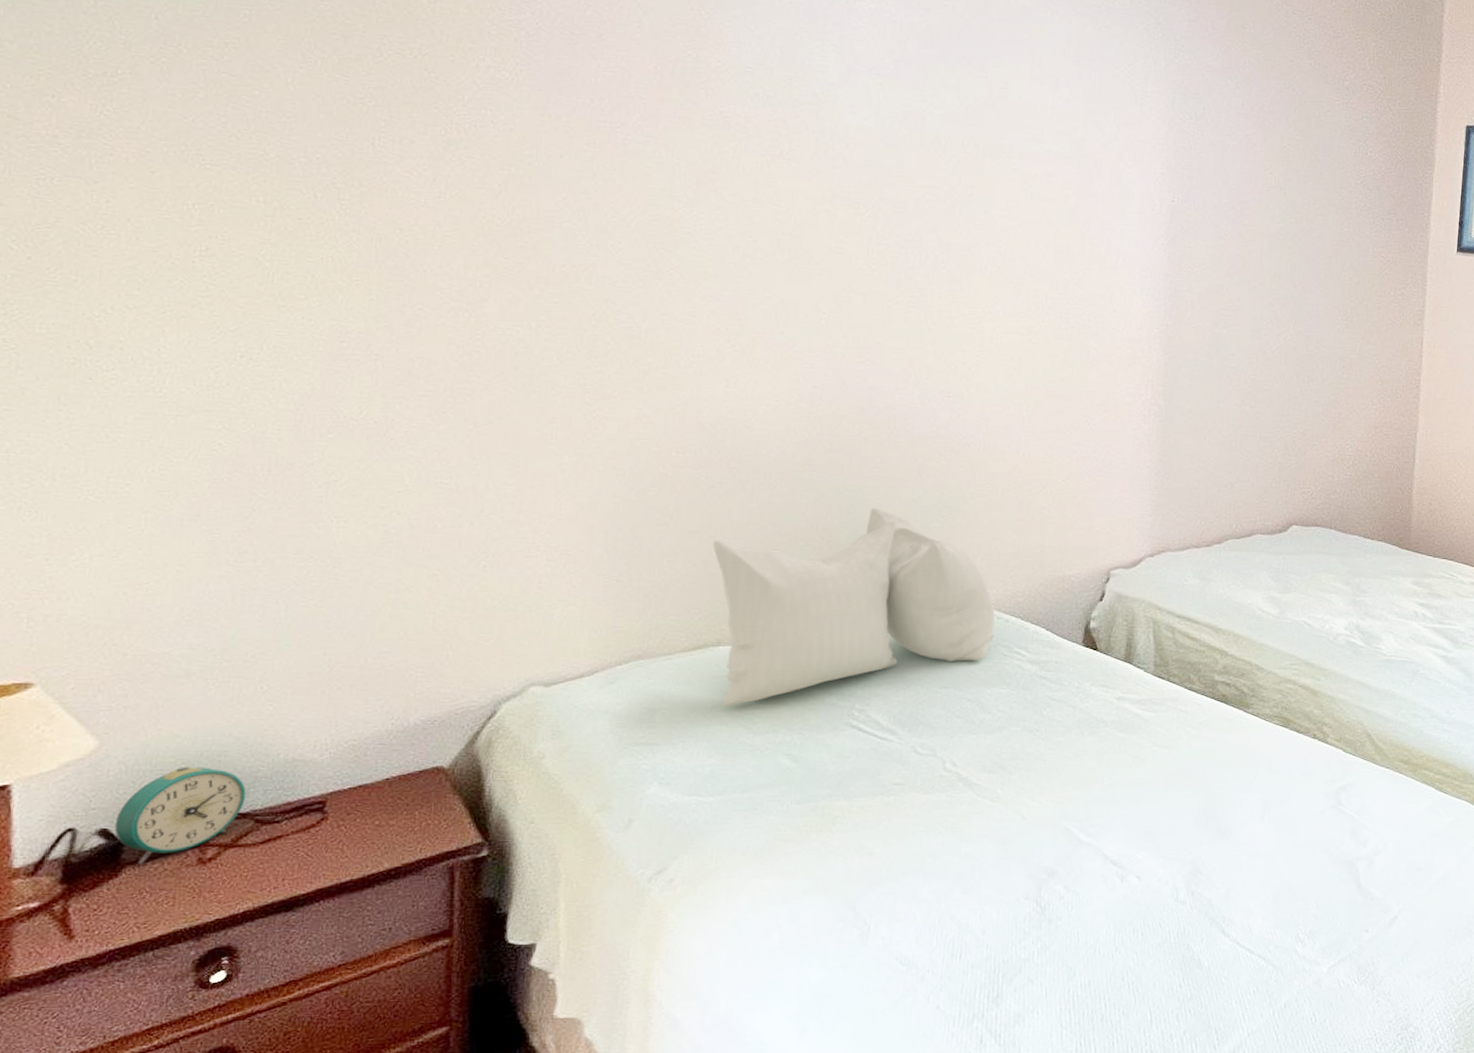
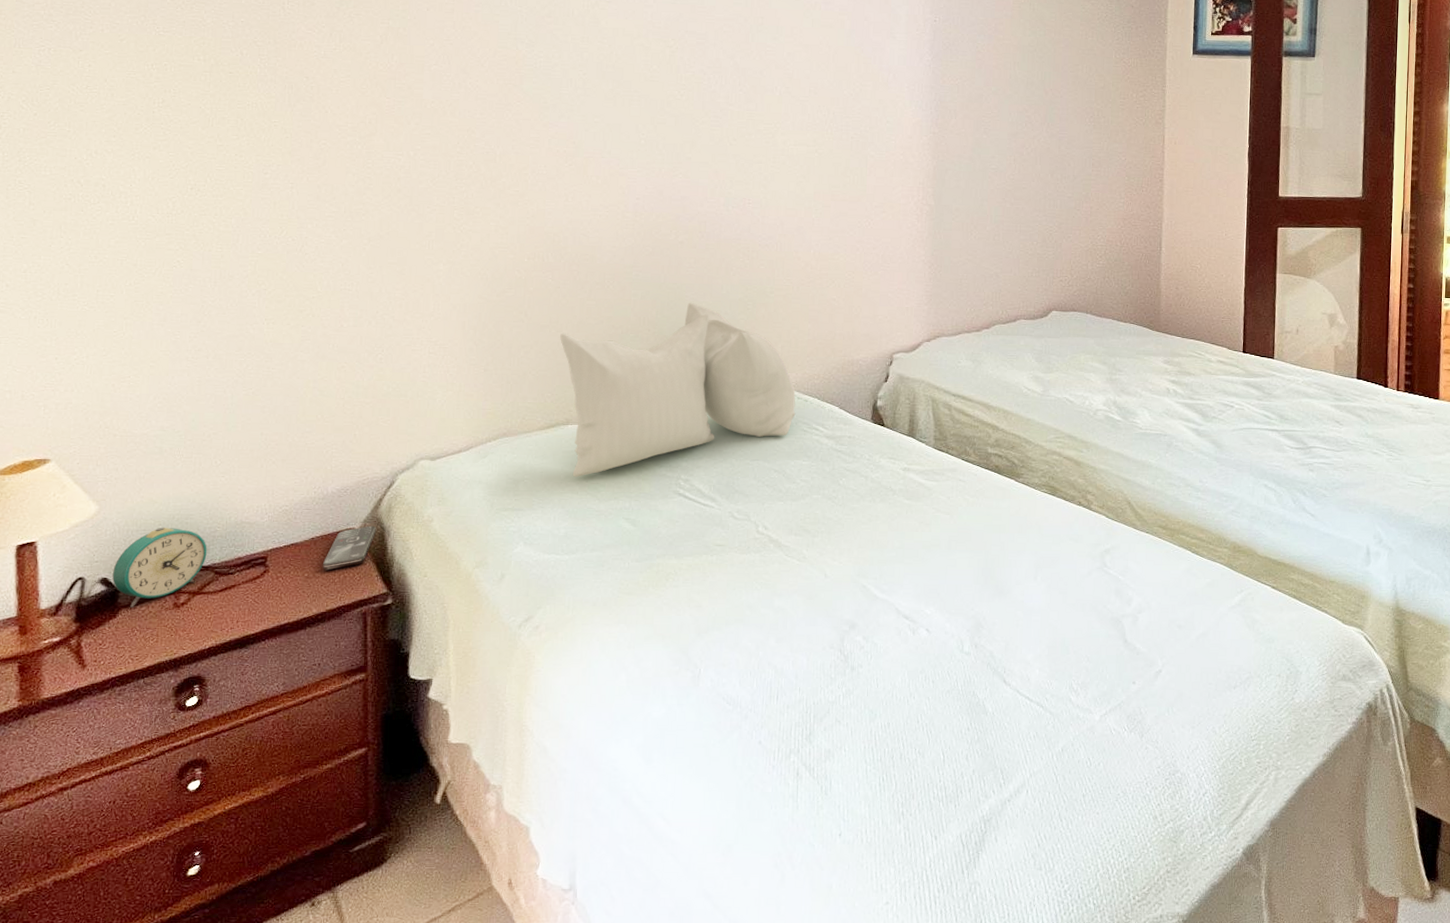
mobile phone: none [398,763,472,817] -> present [322,525,377,571]

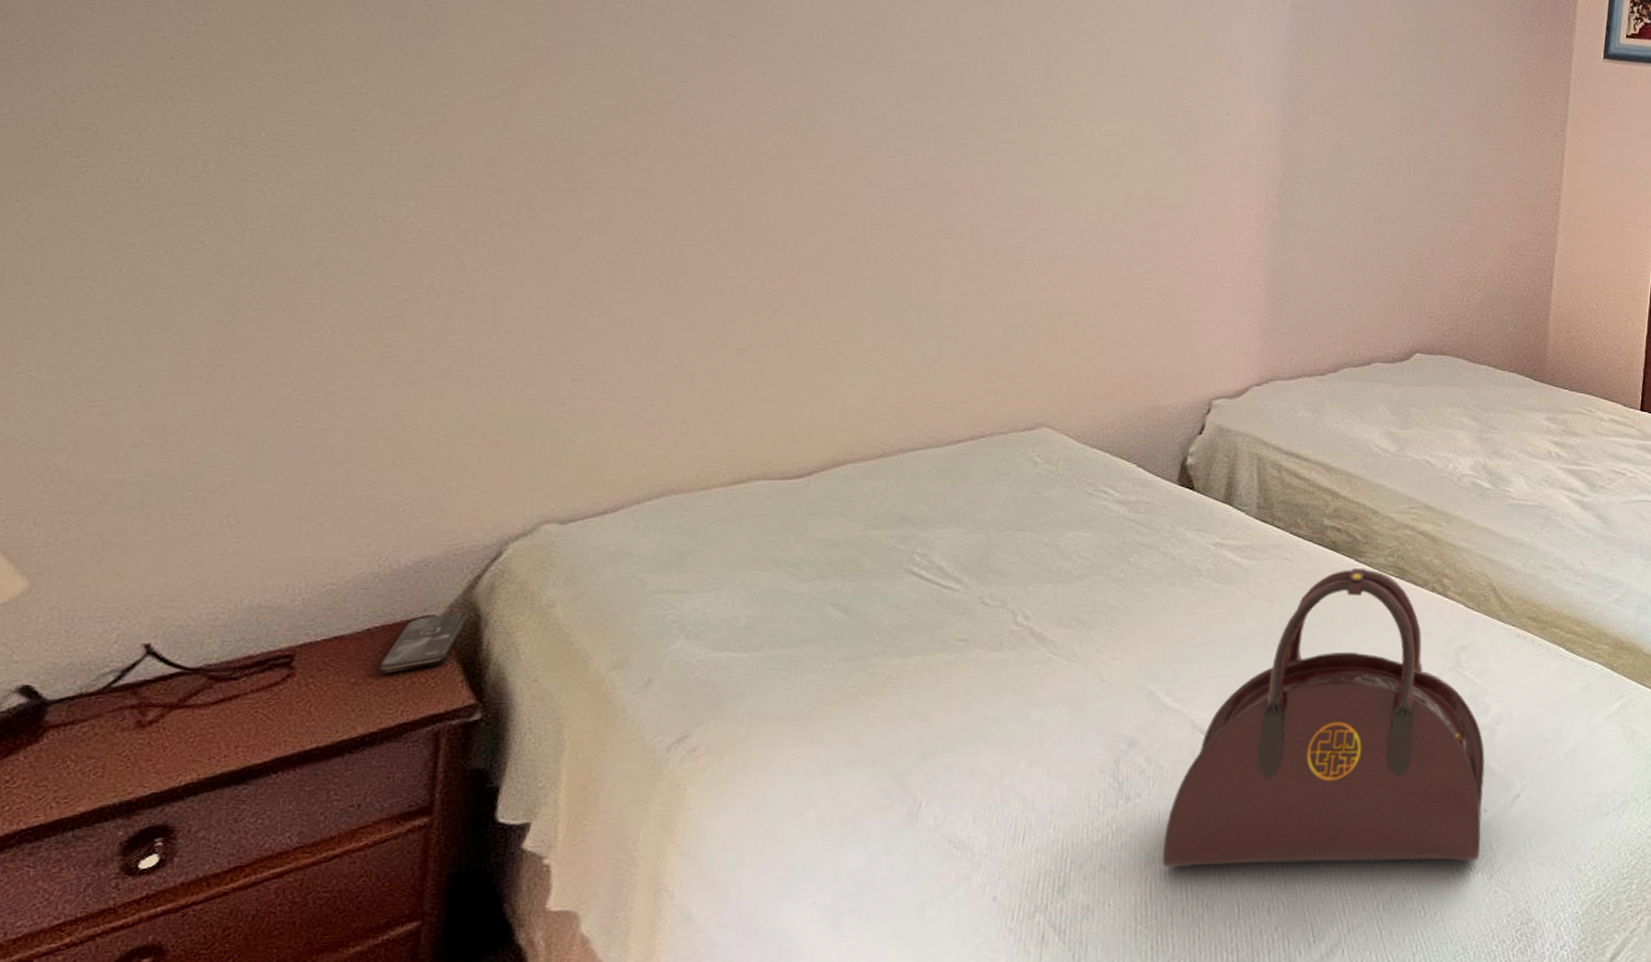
alarm clock: present [112,527,207,607] -> none [39,612,201,728]
cushion: present [560,302,796,477] -> none [764,326,1081,549]
handbag: none [882,487,1132,723] -> present [1162,568,1485,868]

